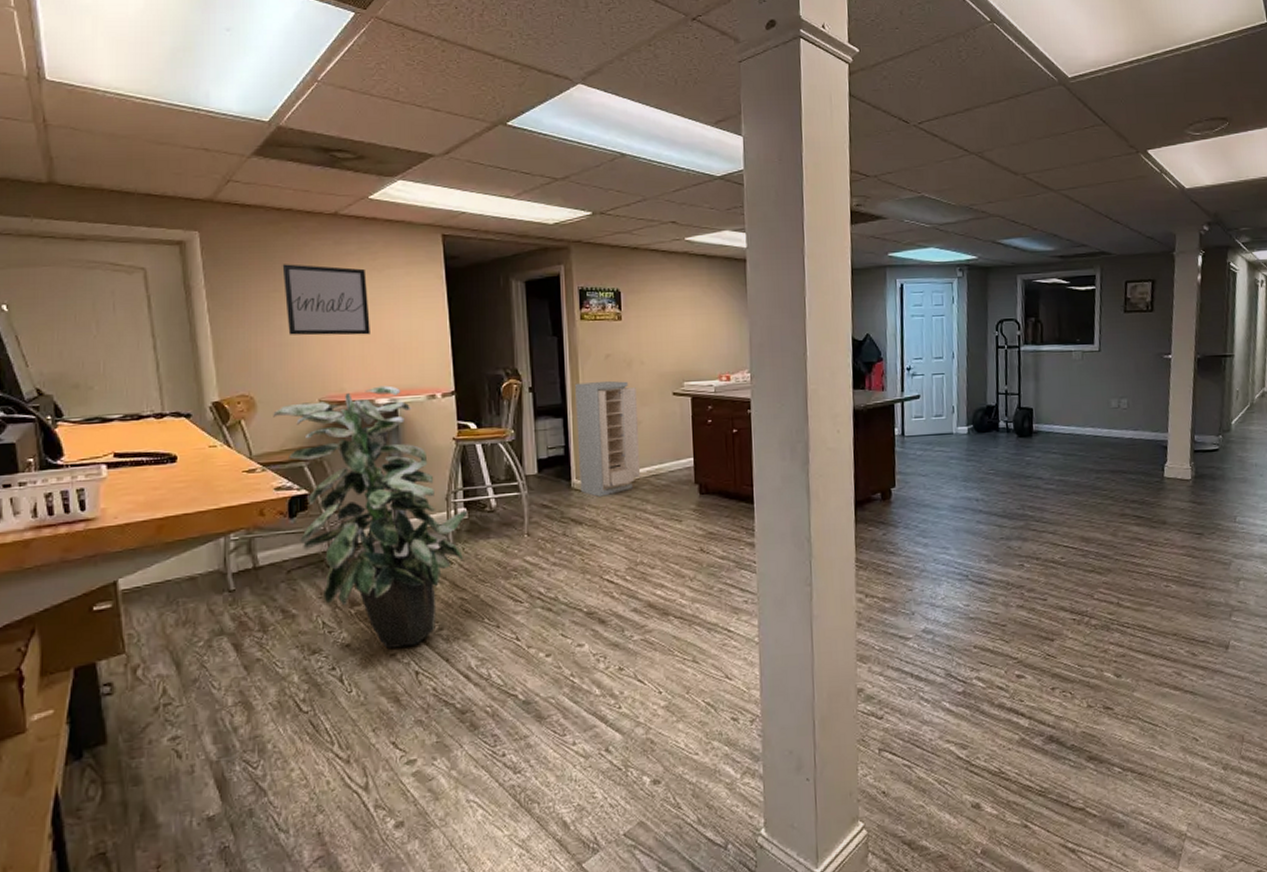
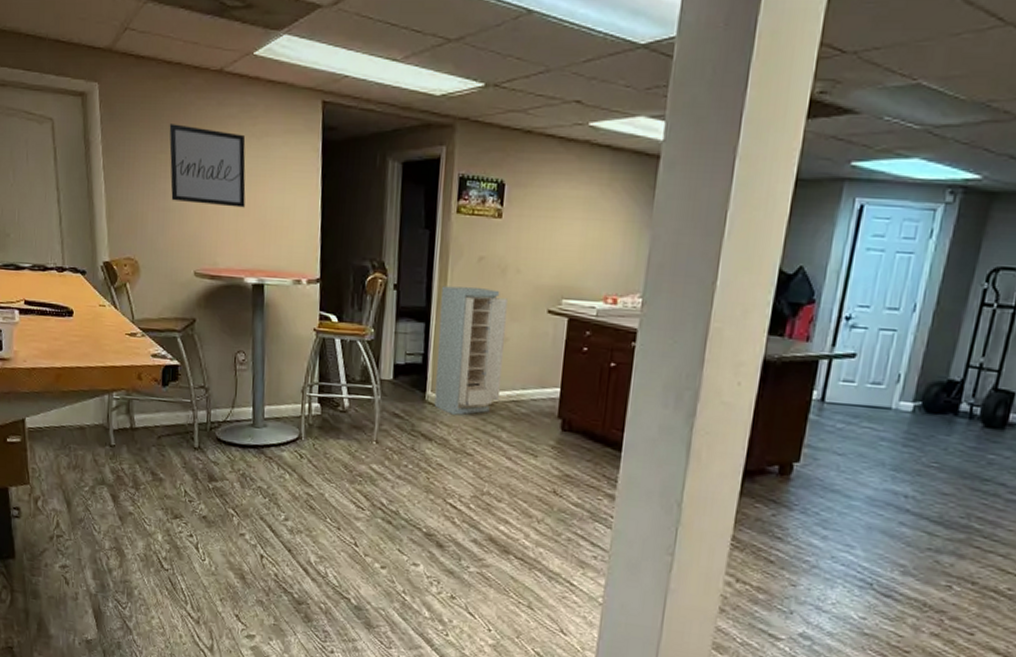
indoor plant: present [273,385,468,650] -> none [154,264,321,530]

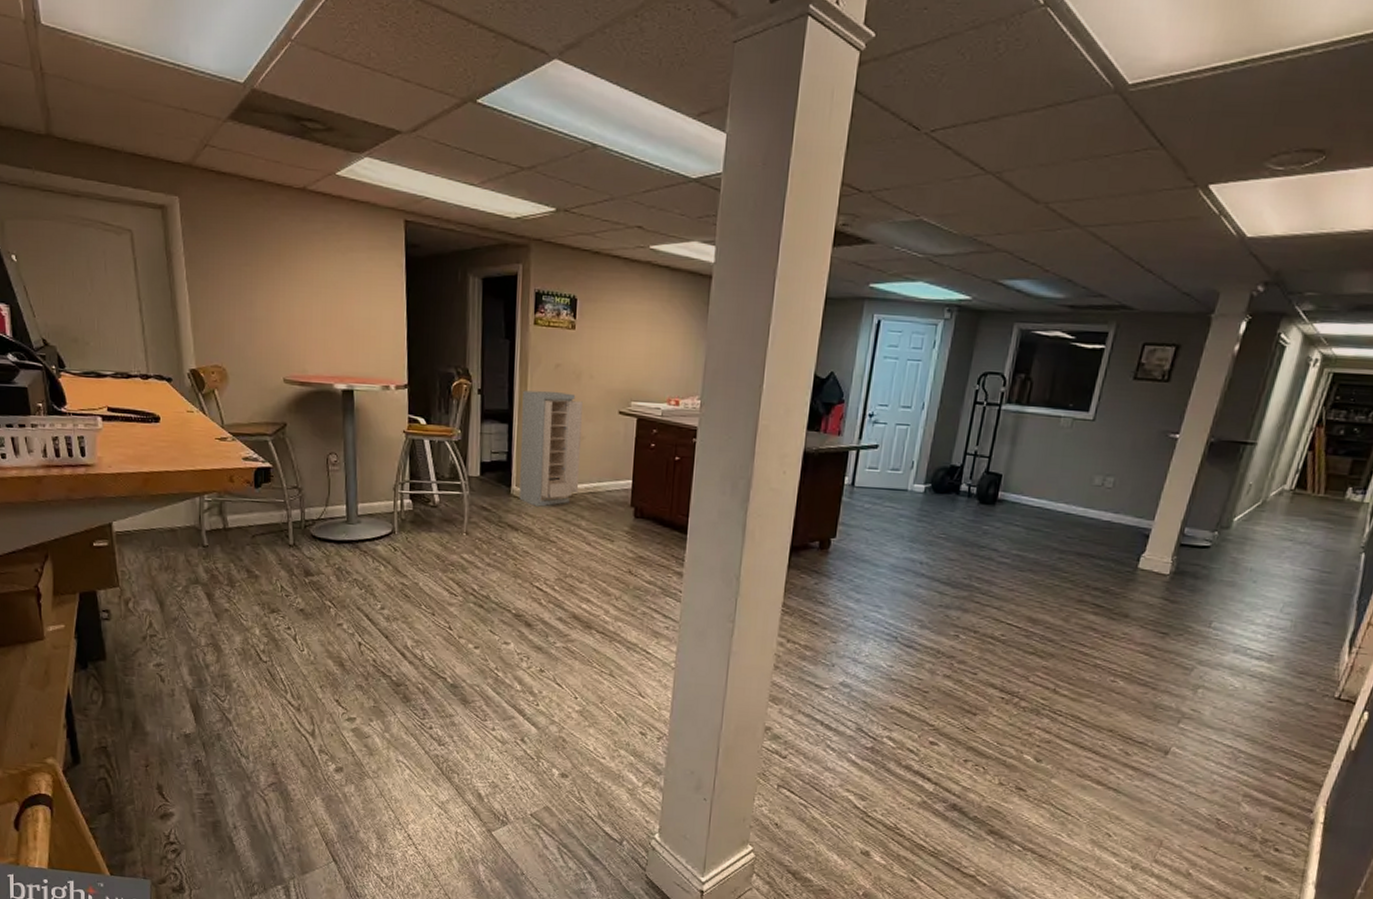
wall art: present [169,124,246,208] -> none [253,238,332,318]

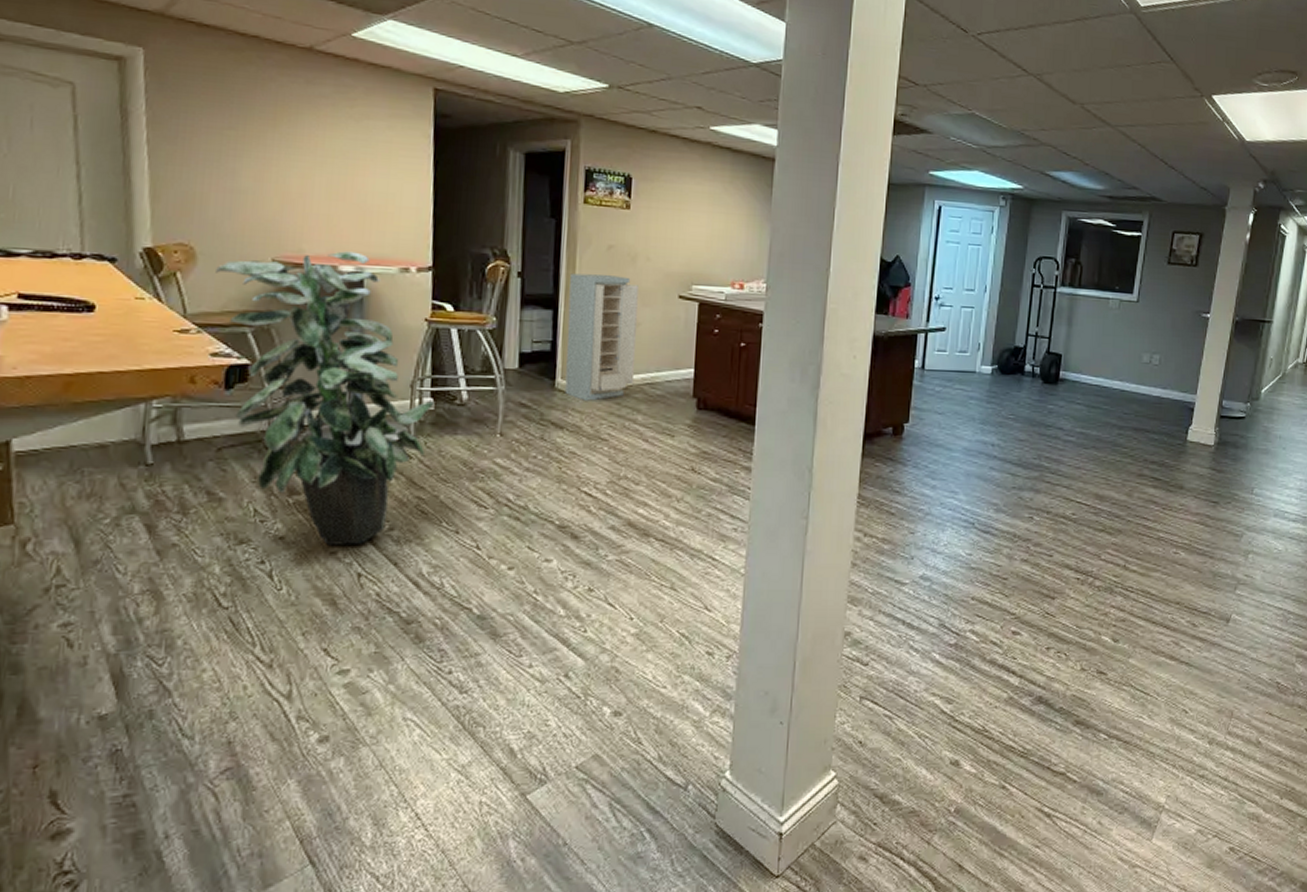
indoor plant: none [243,371,413,620] -> present [215,251,435,547]

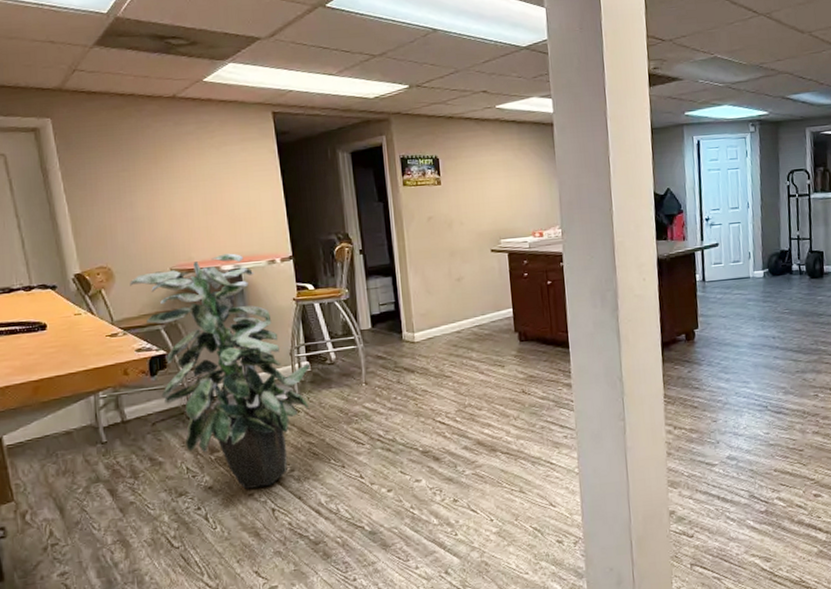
storage cabinet: present [565,273,639,401] -> none [401,240,465,347]

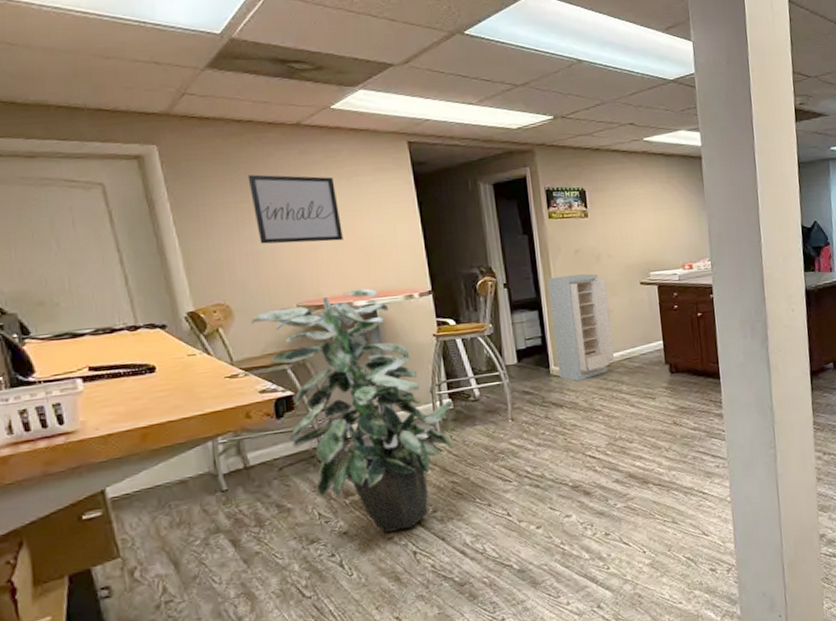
wall art: none [128,145,213,211] -> present [247,174,343,244]
storage cabinet: none [401,240,465,347] -> present [548,273,615,381]

